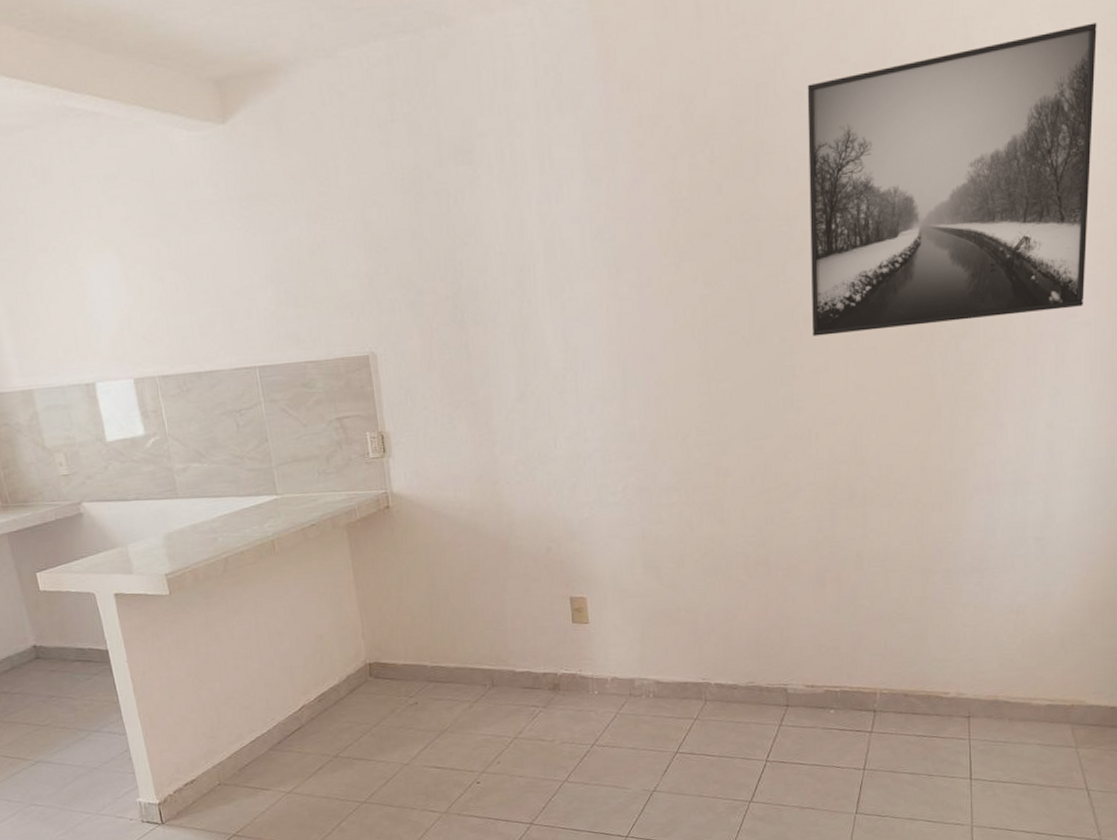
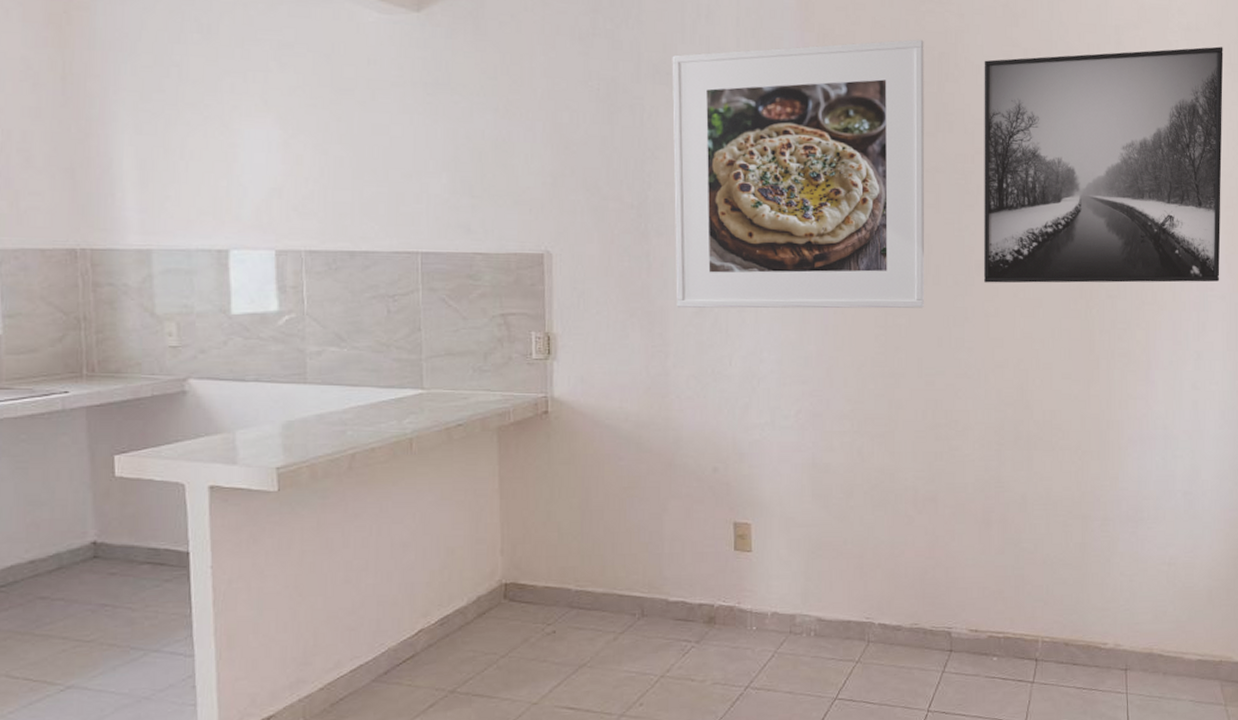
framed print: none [472,71,749,395] -> present [672,39,924,309]

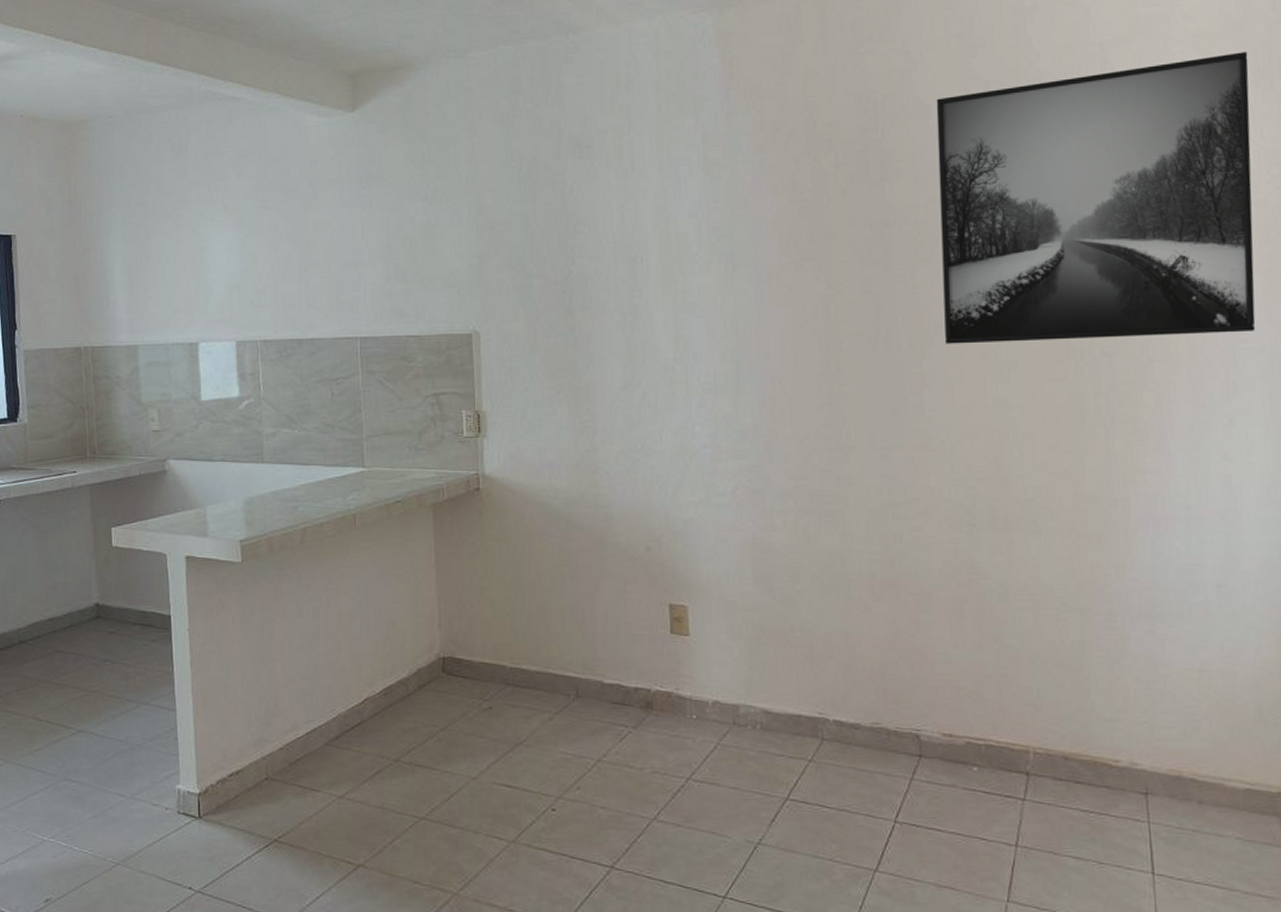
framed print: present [672,39,924,309] -> none [592,83,874,382]

